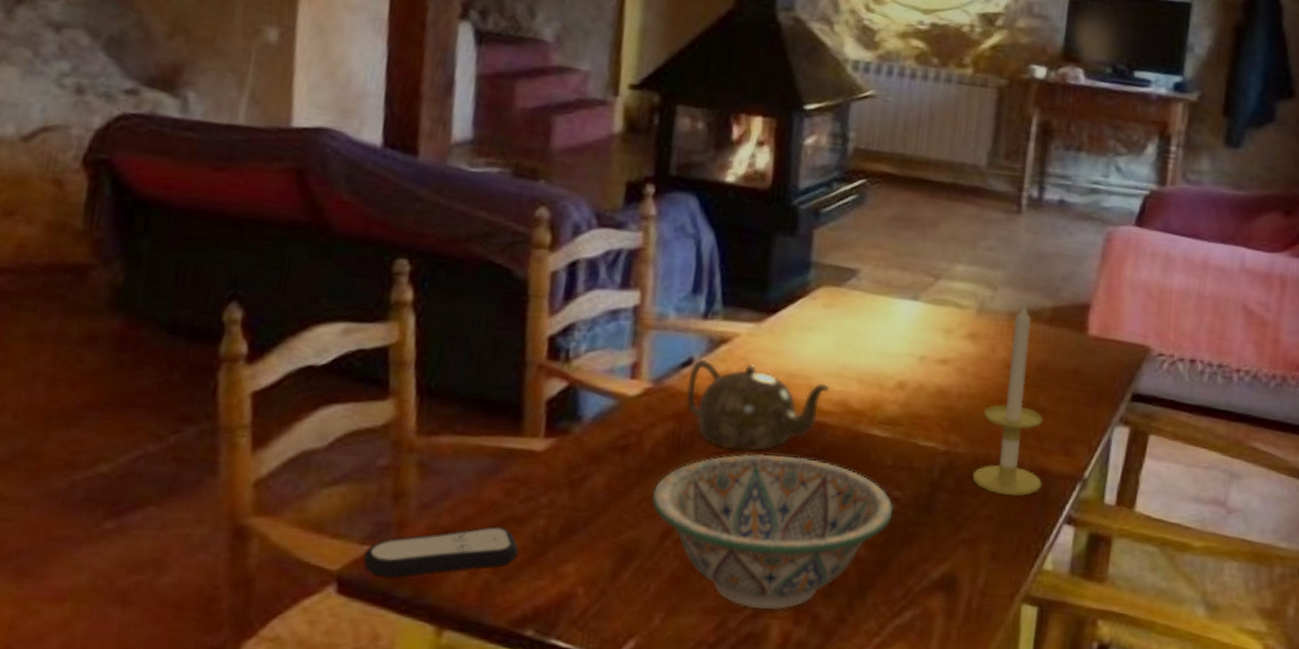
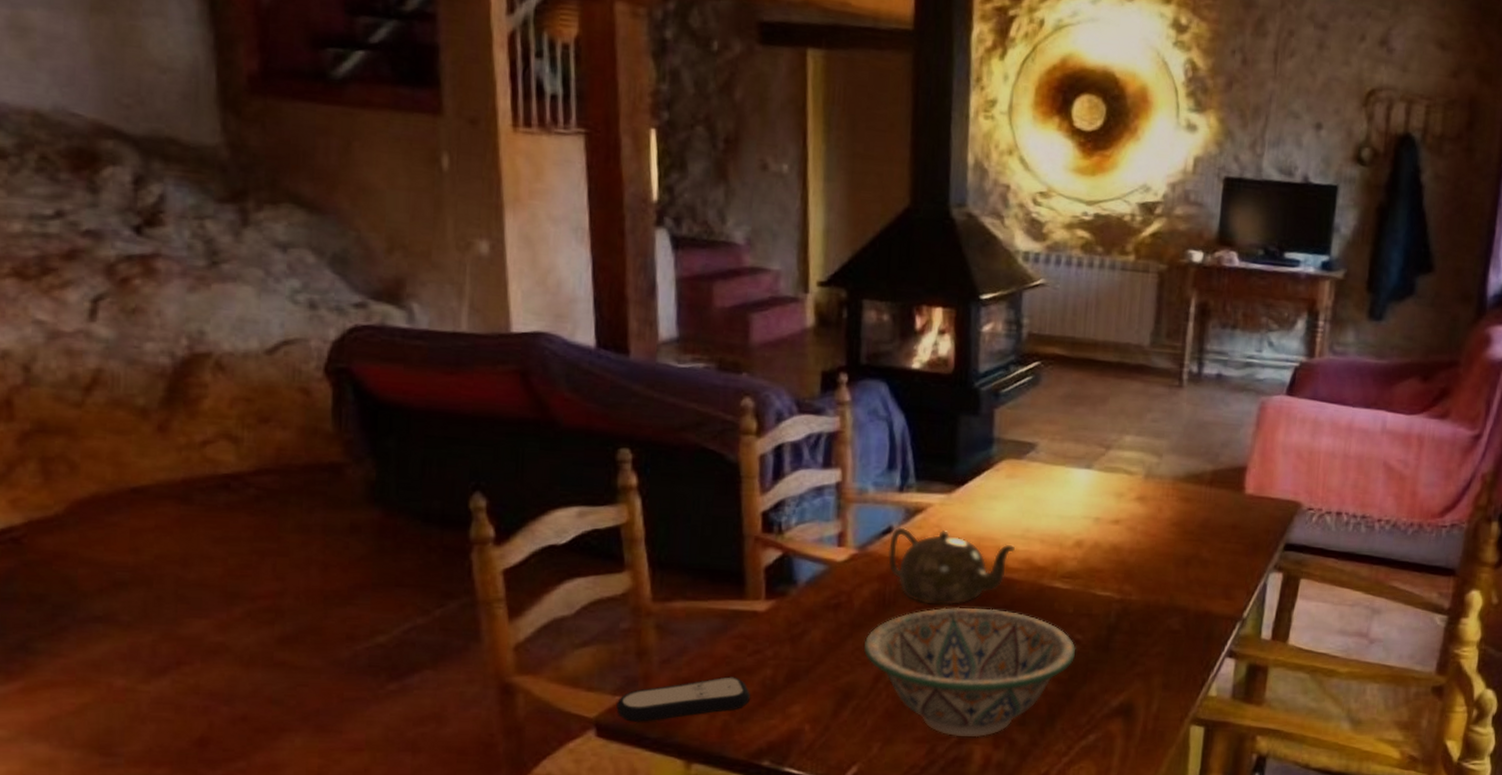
candle: present [972,299,1043,496] -> none [1144,464,1206,635]

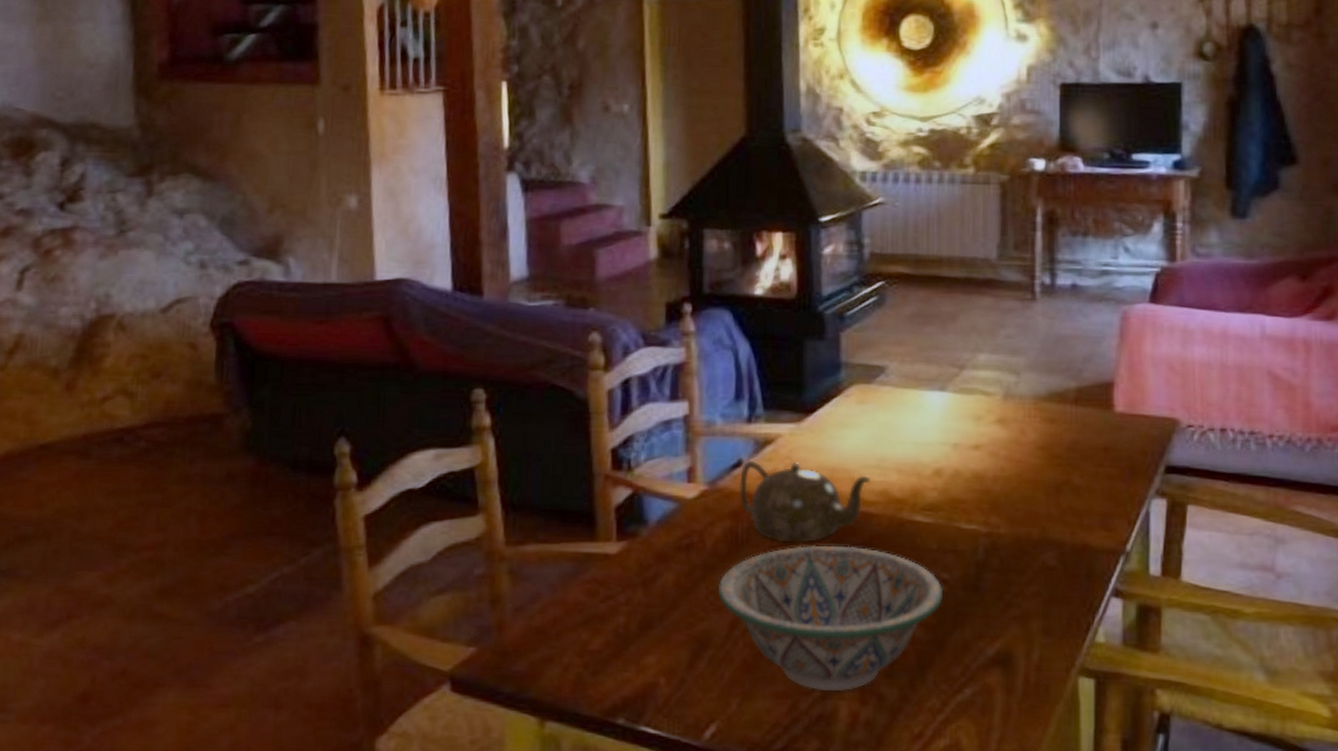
remote control: present [616,676,750,722] -> none [471,625,603,675]

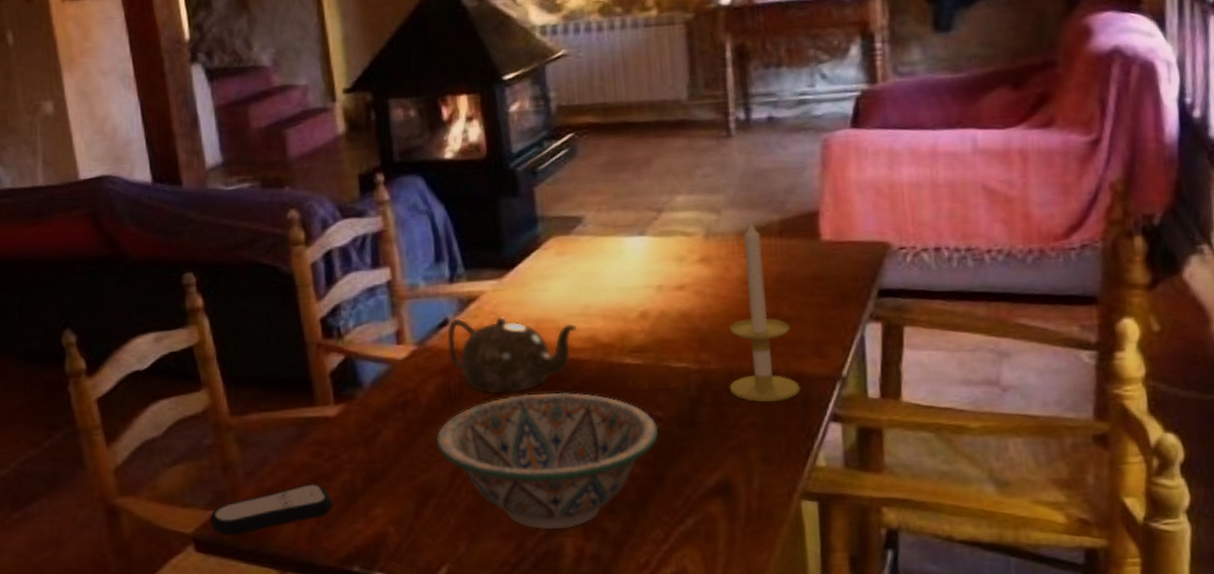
remote control: none [471,625,603,675] -> present [210,483,333,535]
candle: none [1016,382,1085,571] -> present [729,217,801,402]

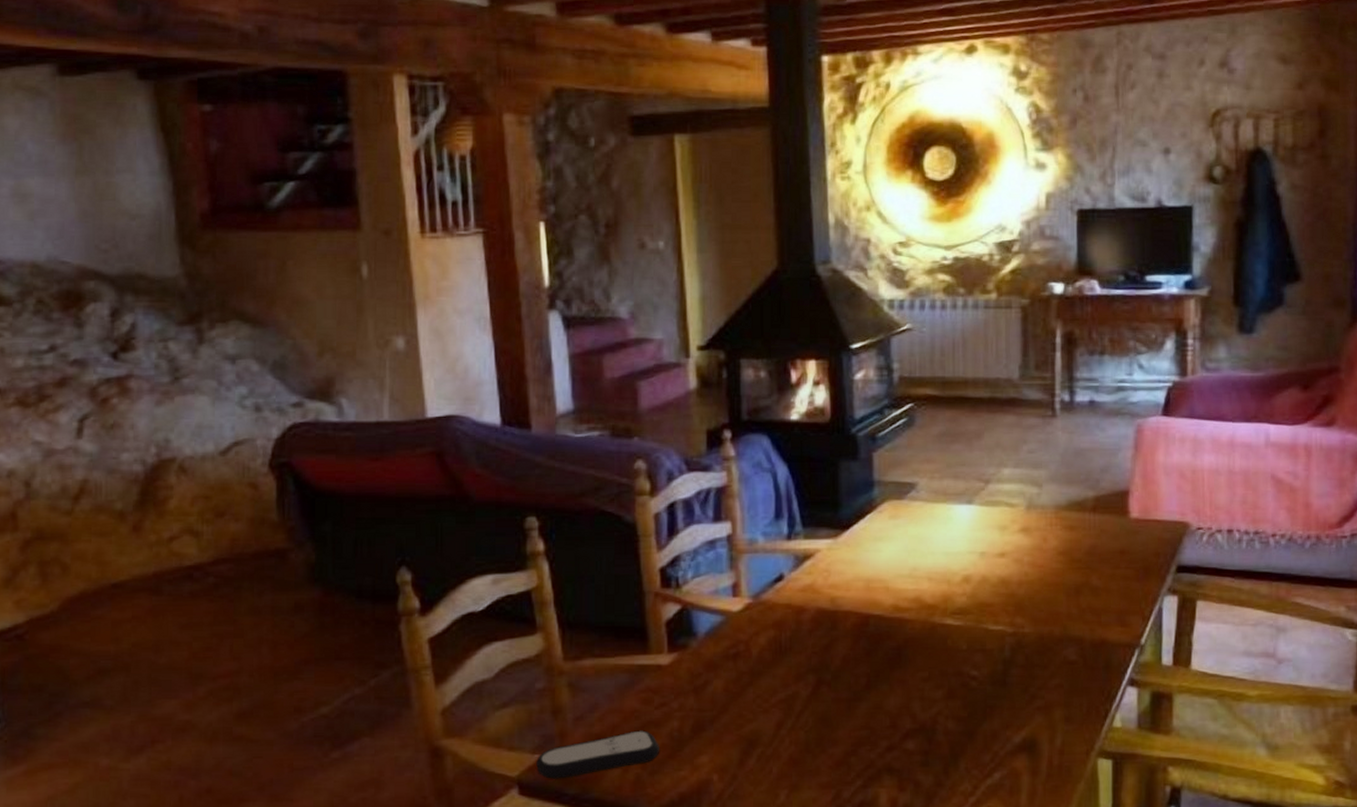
decorative bowl: present [436,392,659,529] -> none [764,649,973,780]
teapot: present [447,316,576,394] -> none [782,574,904,649]
candle: present [729,217,801,402] -> none [1039,492,1103,665]

